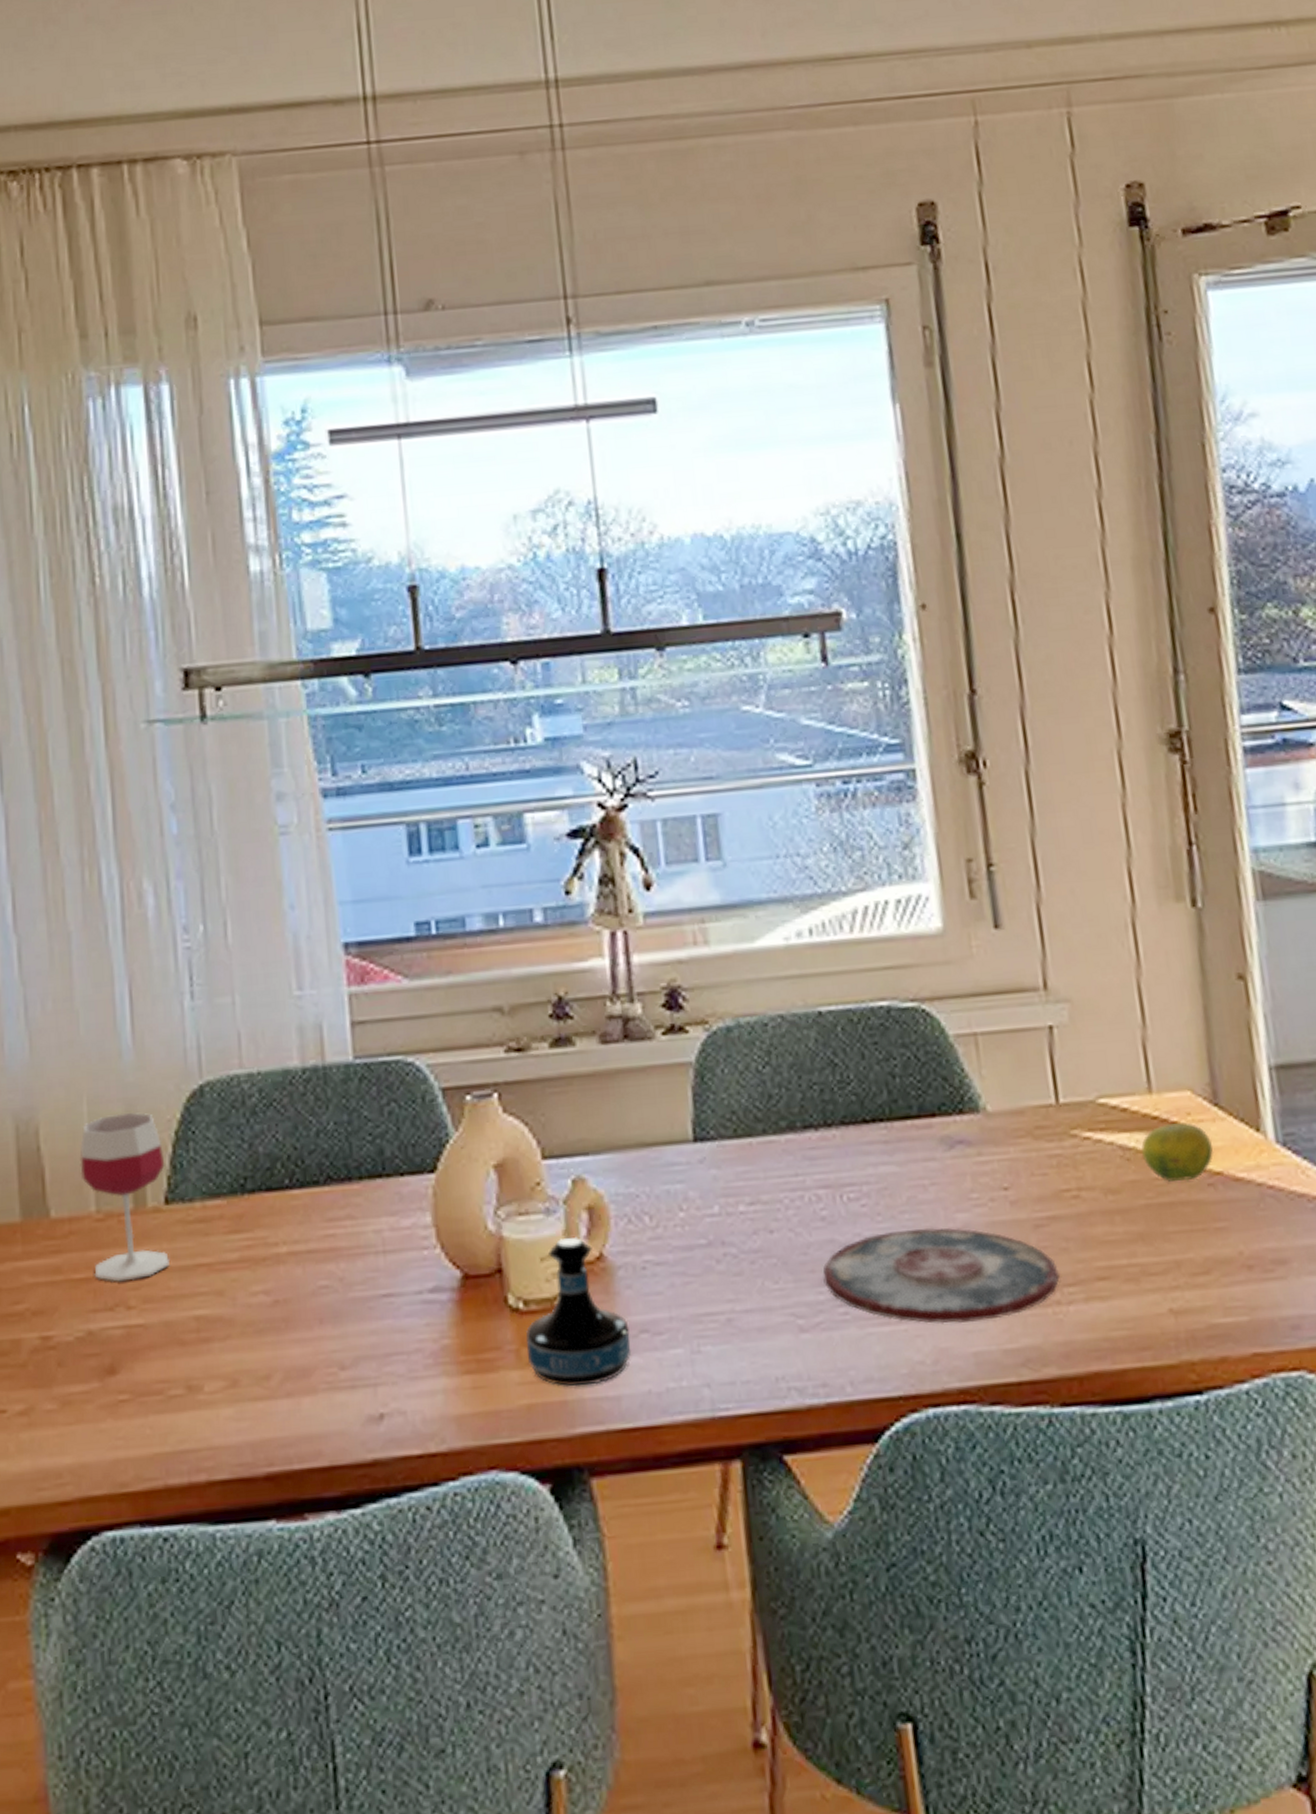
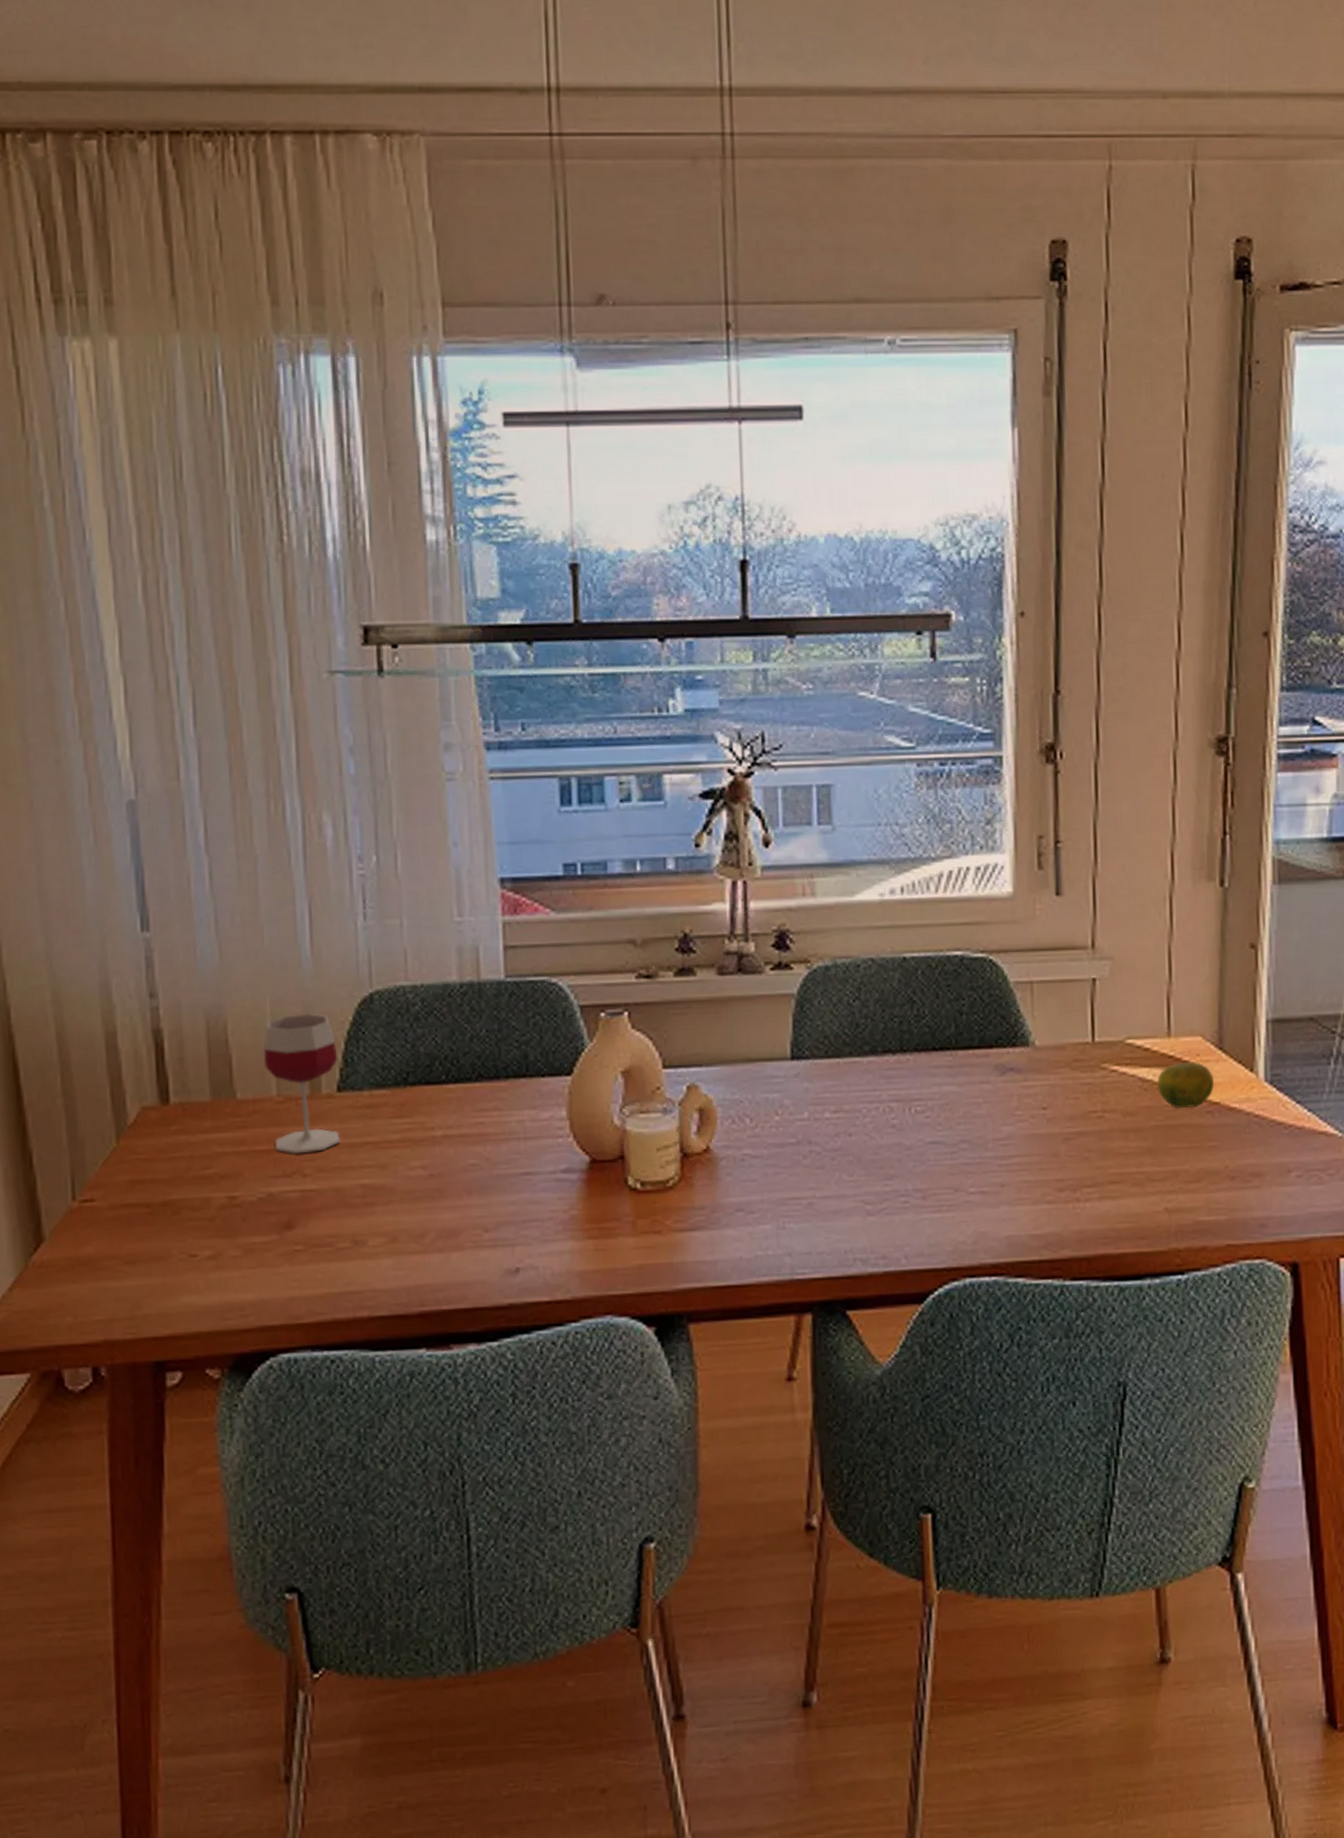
tequila bottle: present [525,1236,631,1387] -> none [641,1132,728,1252]
plate: present [823,1228,1061,1324] -> none [890,1137,1082,1213]

